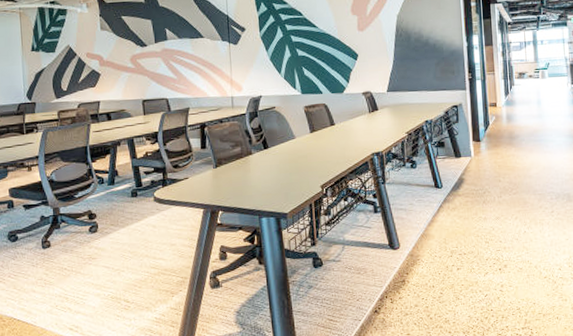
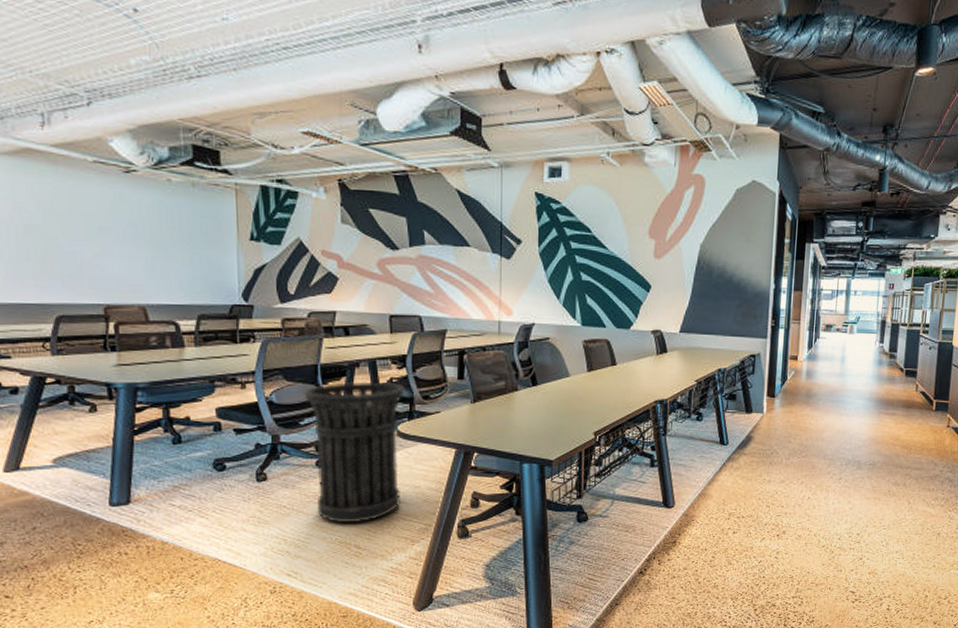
trash can: none [77,156,161,281] -> present [304,381,405,523]

